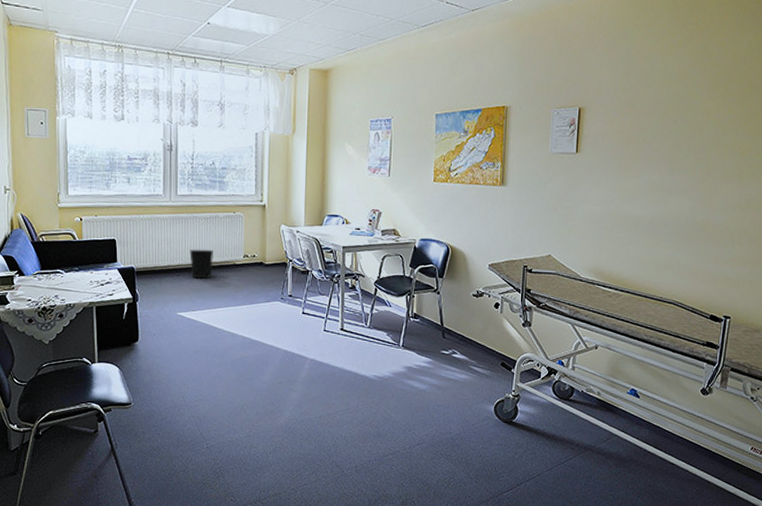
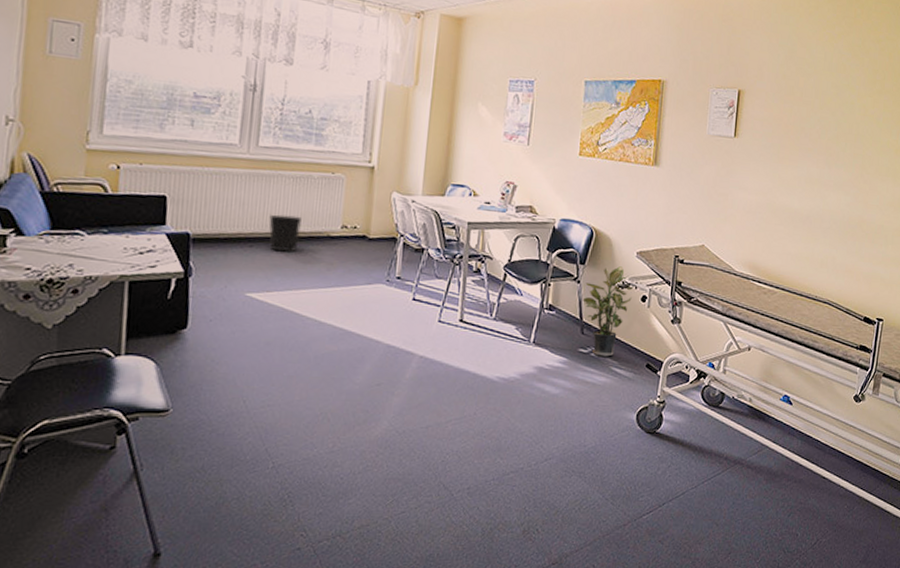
potted plant: none [442,278,487,357] -> present [582,266,634,357]

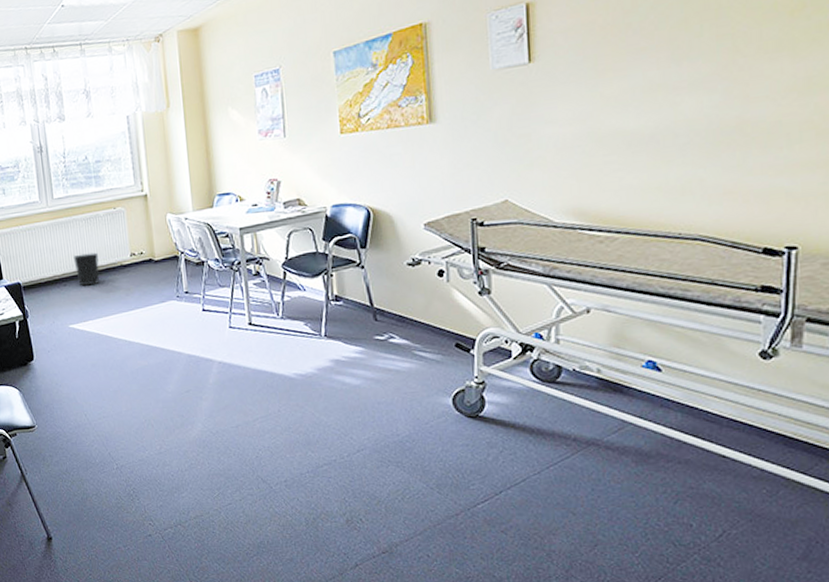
potted plant: present [582,266,634,357] -> none [370,243,427,342]

